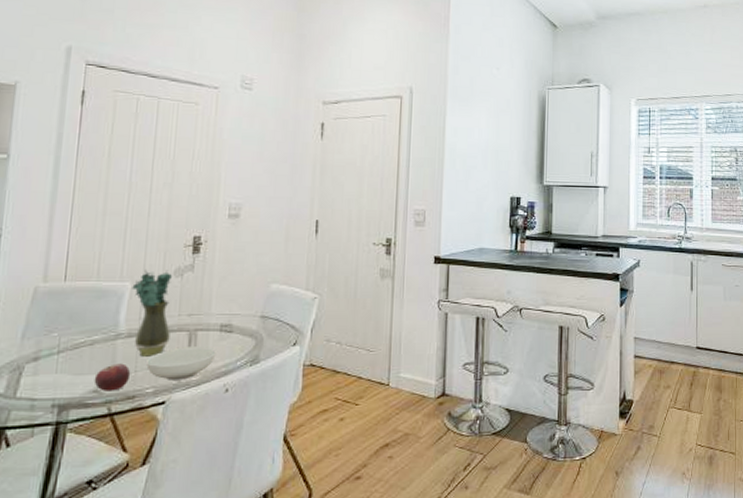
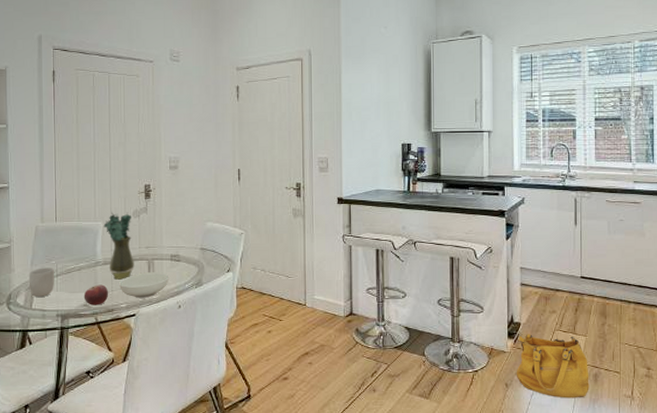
cup: none [15,342,56,383] -> present [28,267,55,298]
handbag: none [627,413,704,486] -> present [516,334,589,399]

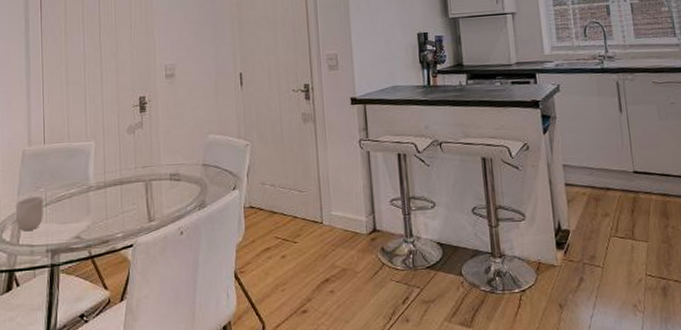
fruit: present [83,284,109,305] -> none [75,212,103,237]
vase: present [103,212,134,280] -> none [96,128,130,206]
bowl: present [118,272,169,298] -> none [113,194,169,226]
handbag: present [516,334,589,399] -> none [568,242,659,319]

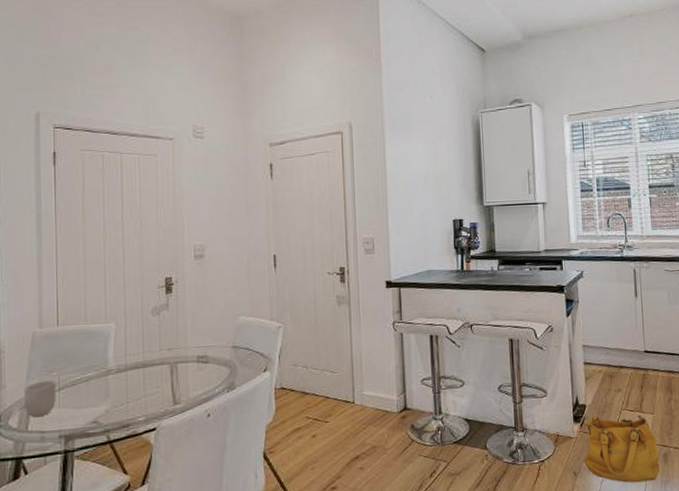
handbag: none [568,242,659,319] -> present [584,414,660,483]

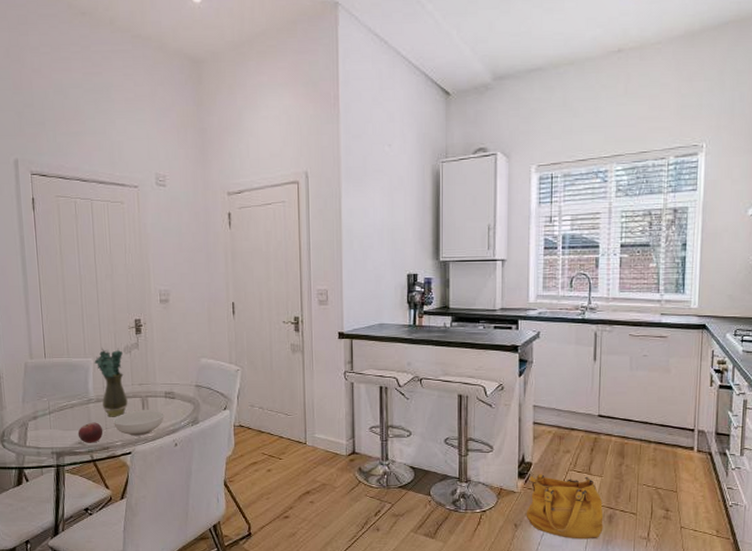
cup: present [23,380,57,418] -> none [21,405,48,435]
fruit: none [92,396,124,422] -> present [77,422,103,443]
vase: none [116,310,154,389] -> present [94,348,128,417]
bowl: none [135,377,196,409] -> present [112,410,165,436]

